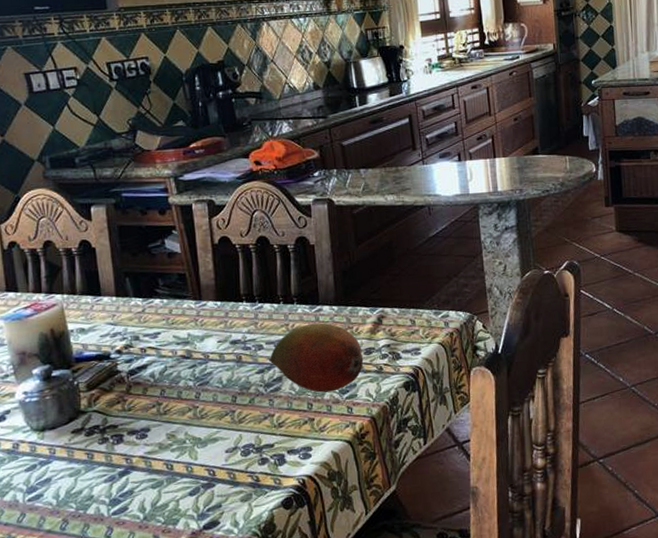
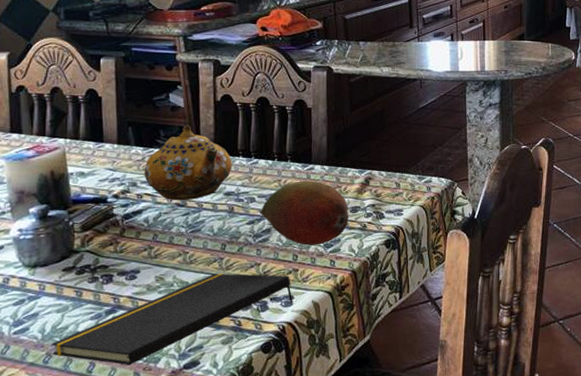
notepad: none [66,425,312,529] -> present [51,273,293,366]
teapot: none [145,272,236,353] -> present [144,125,232,201]

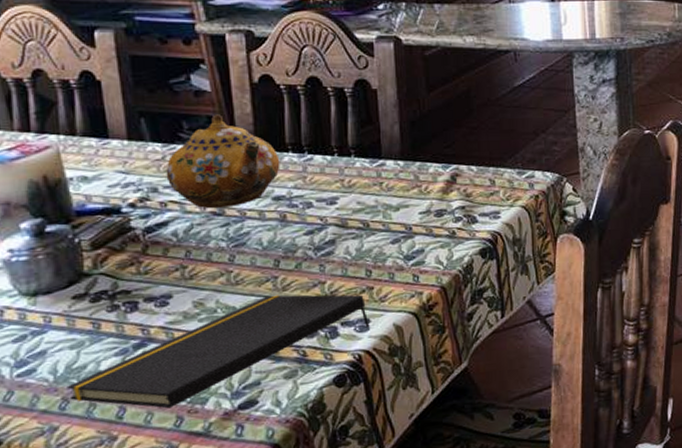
fruit: present [261,181,349,245] -> none [321,179,434,258]

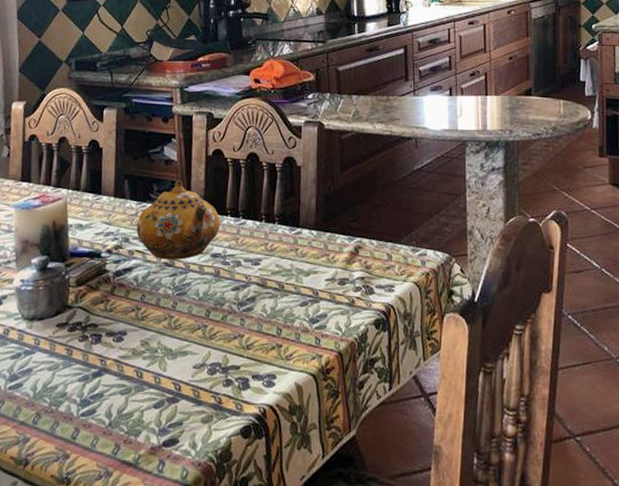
notepad: present [67,295,370,409] -> none [41,342,275,436]

